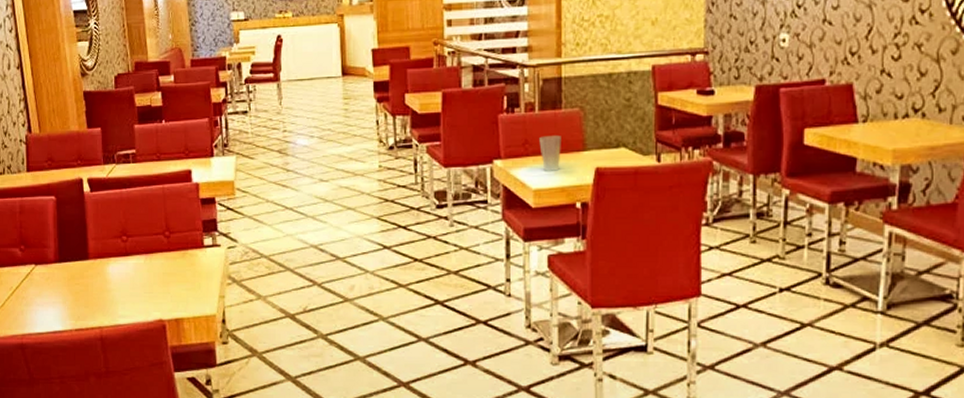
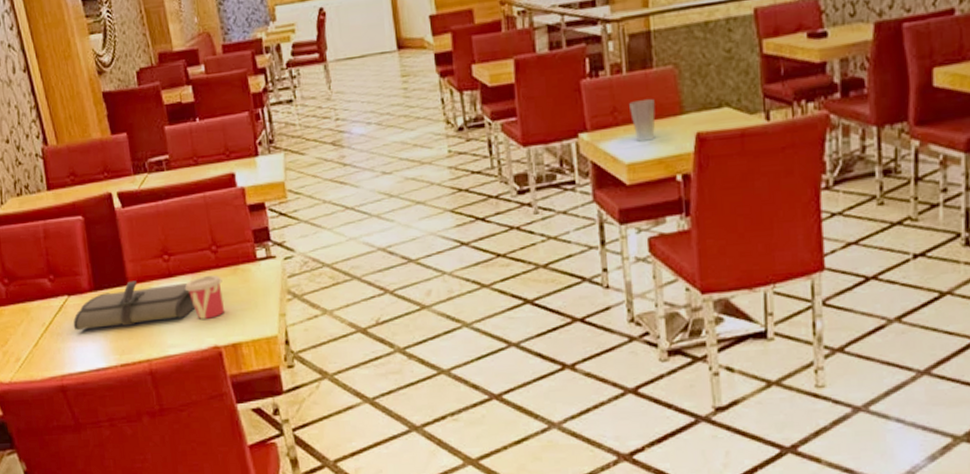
tool roll: none [37,256,146,296] -> present [73,281,196,331]
cup: none [138,258,172,295] -> present [184,275,224,319]

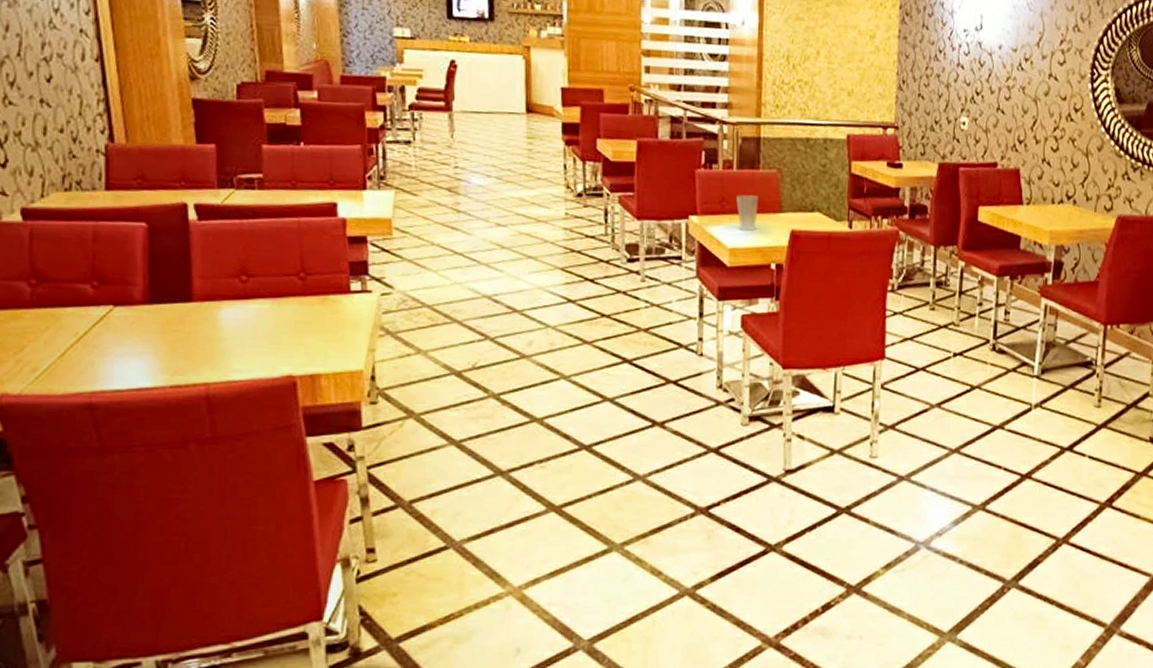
tool roll: present [73,281,196,331] -> none [115,298,272,345]
cup: present [184,275,224,319] -> none [261,302,308,346]

